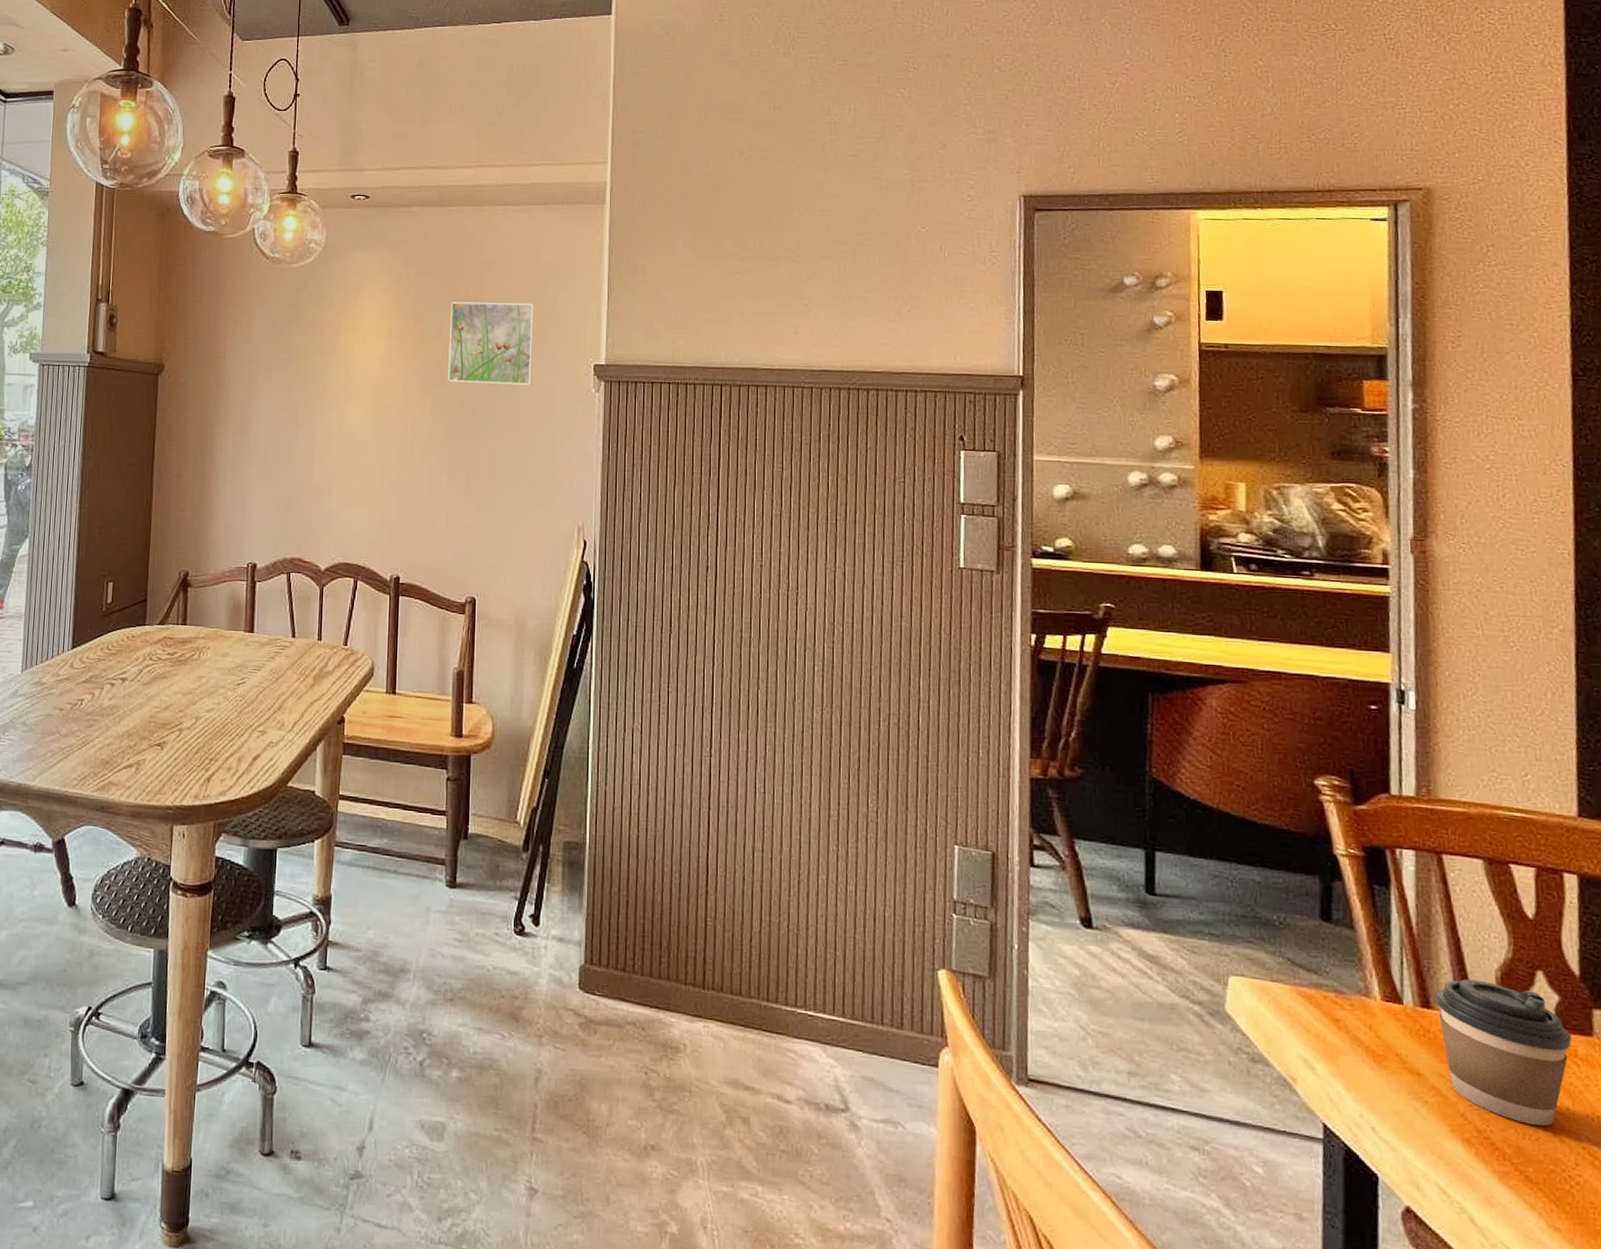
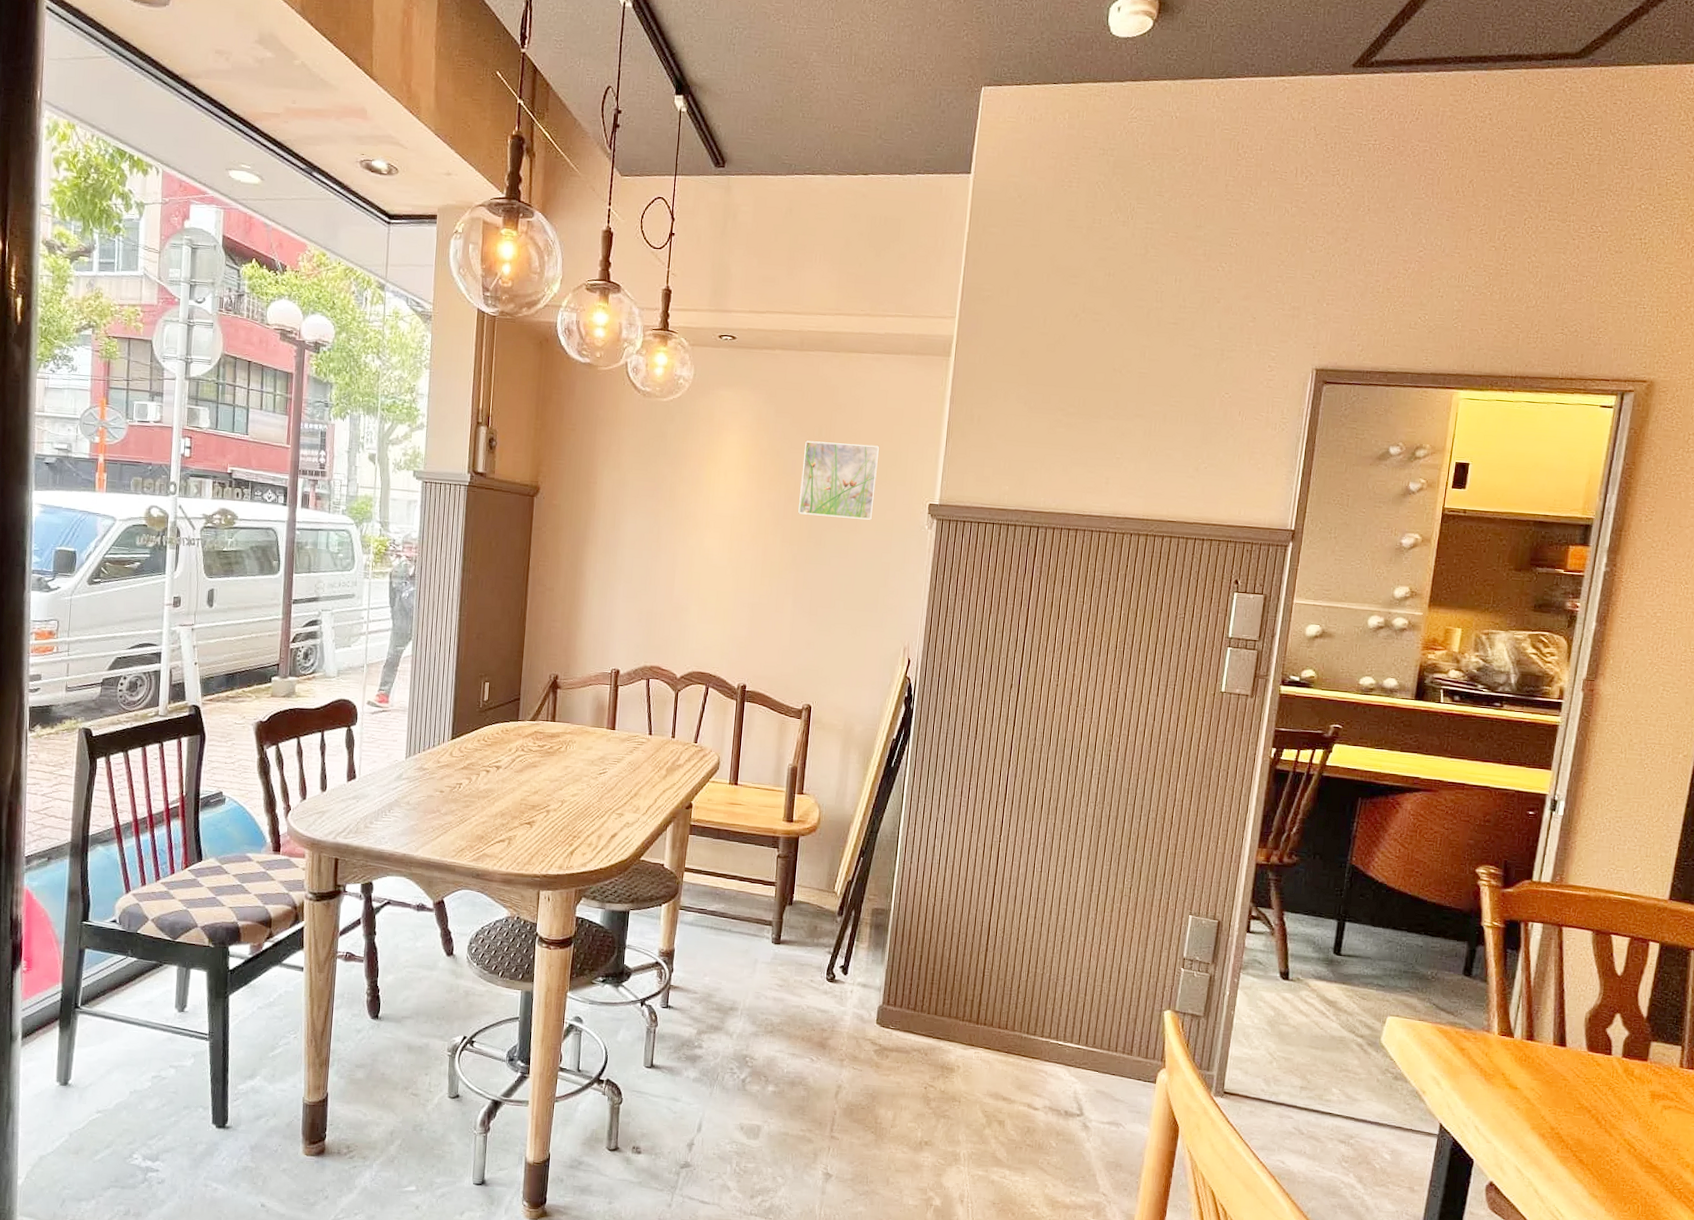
coffee cup: present [1436,979,1573,1127] -> none [1538,1019,1632,1125]

